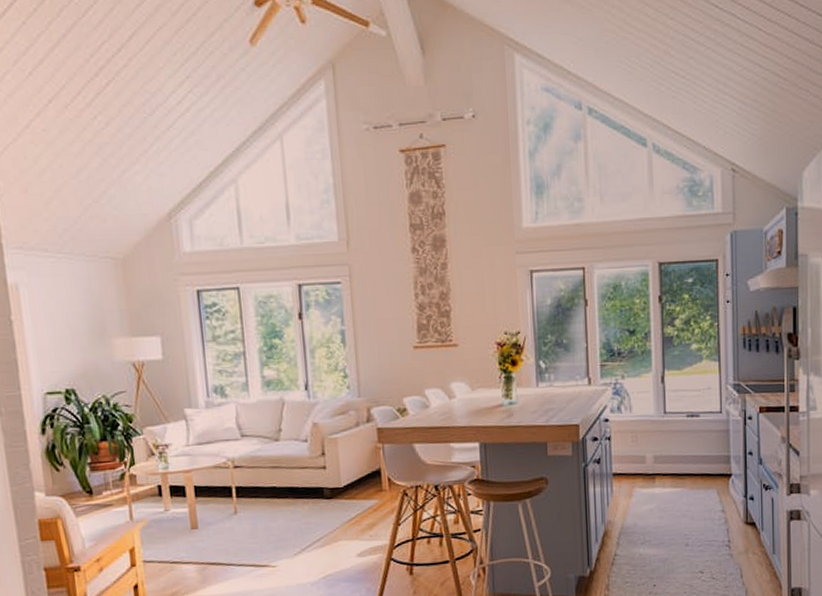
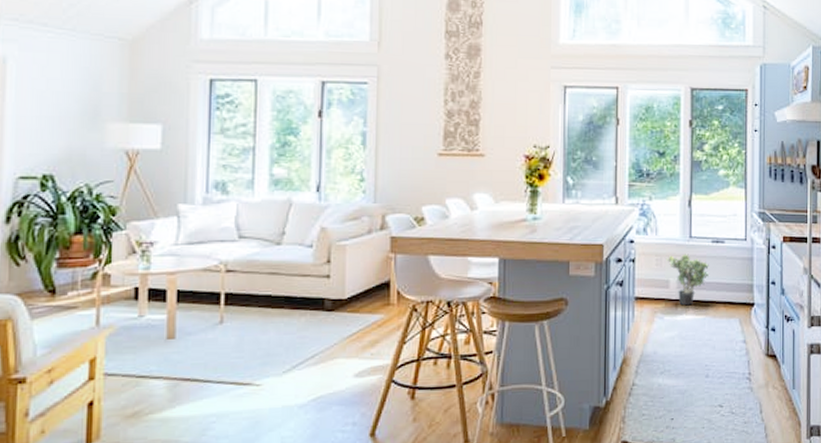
potted plant: none [642,429,686,480] -> present [667,254,710,306]

